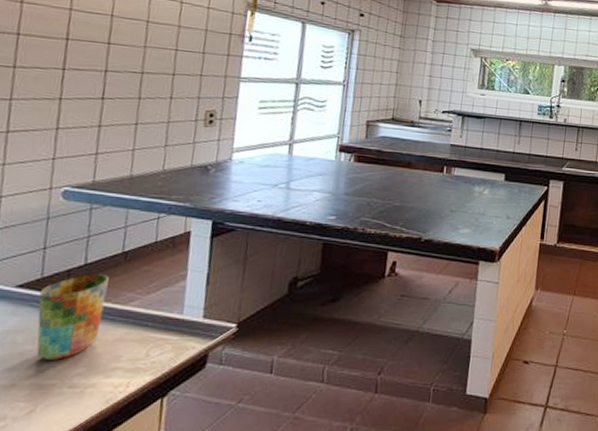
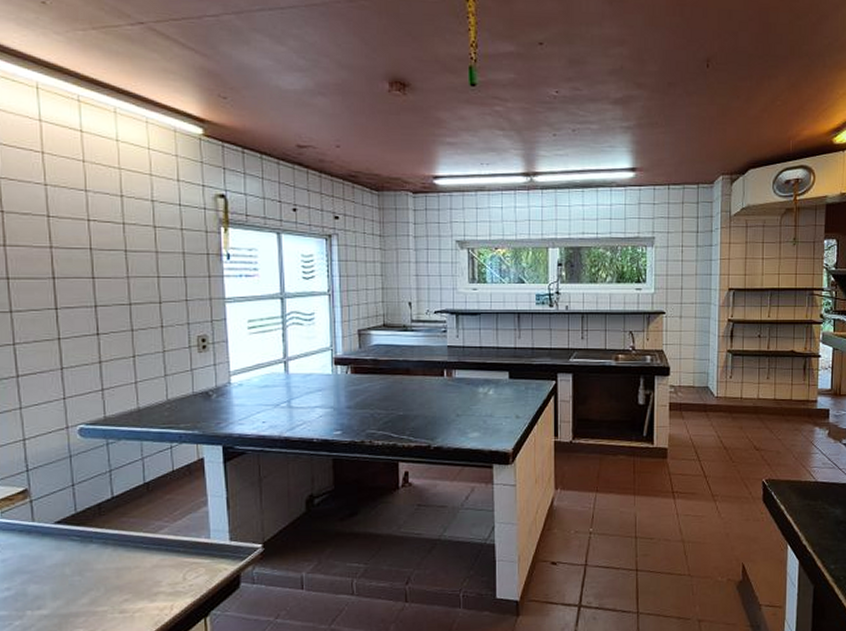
cup: present [36,274,109,360] -> none [77,506,137,589]

